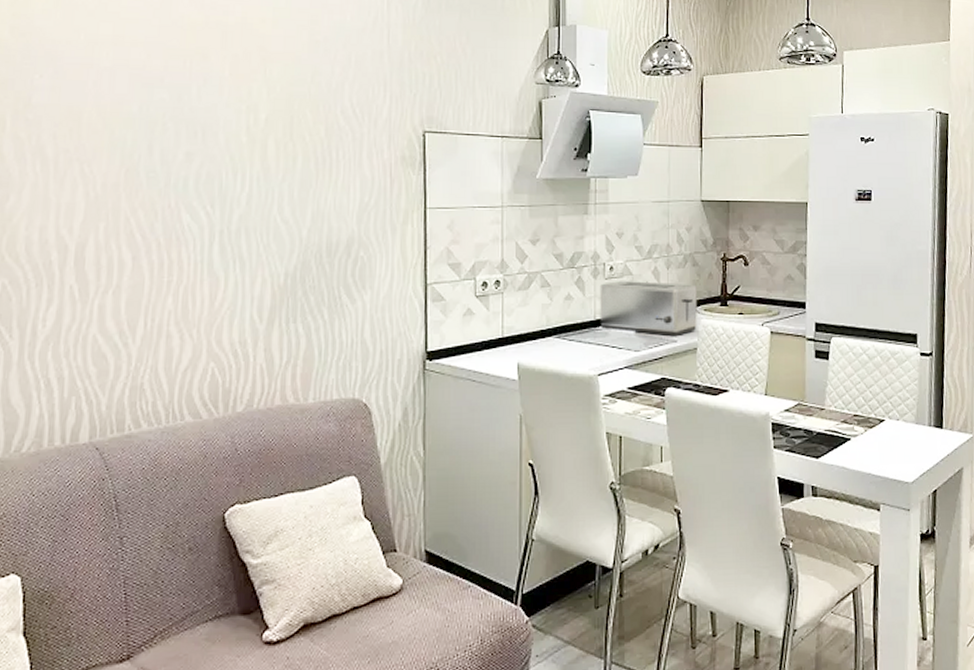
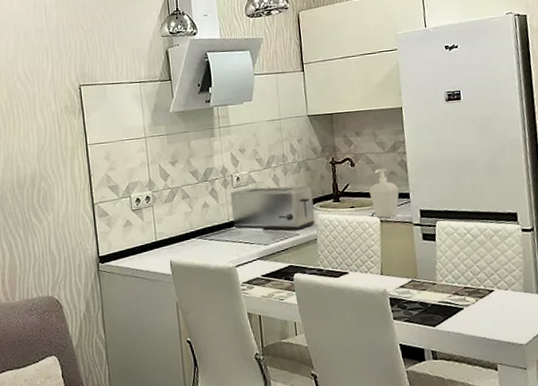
soap bottle: none [761,271,795,330] -> present [369,168,400,218]

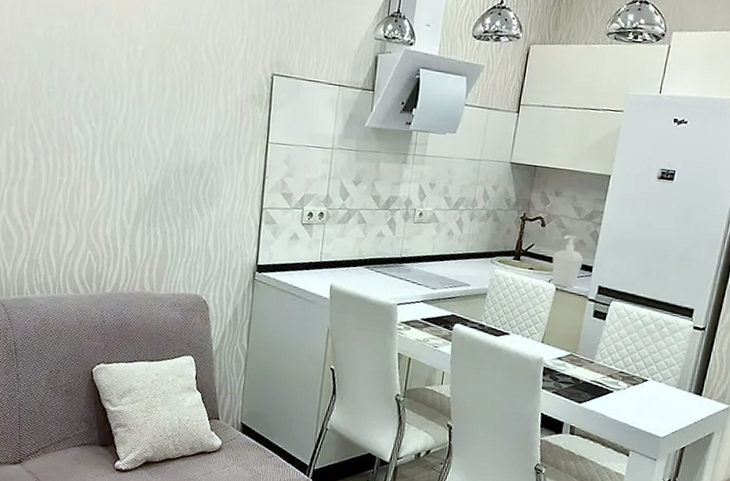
toaster: present [230,186,315,231] -> none [404,225,495,281]

